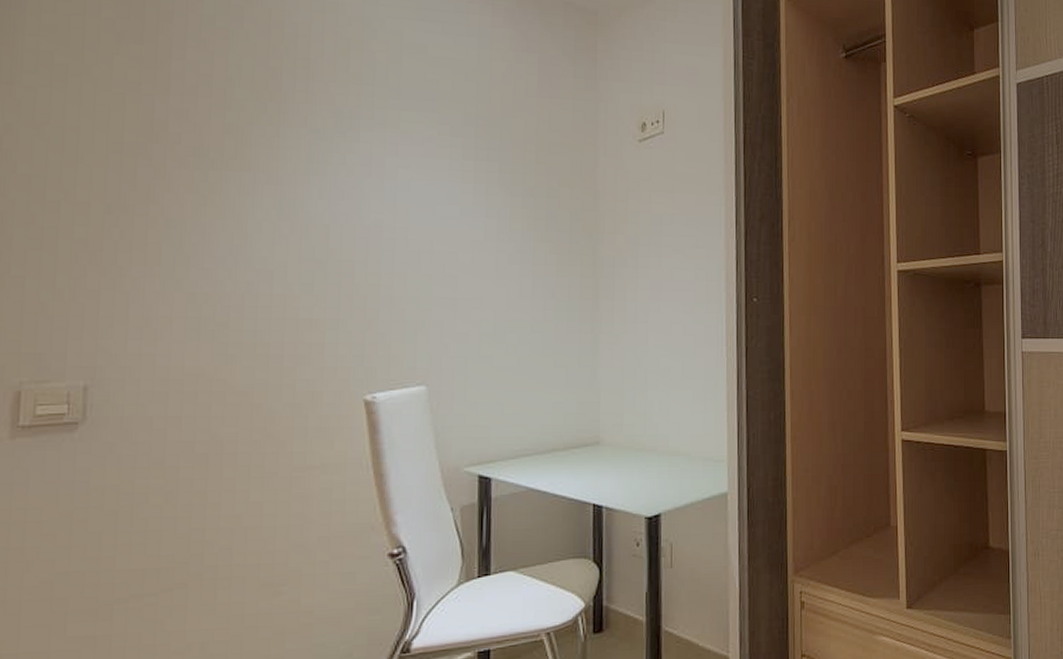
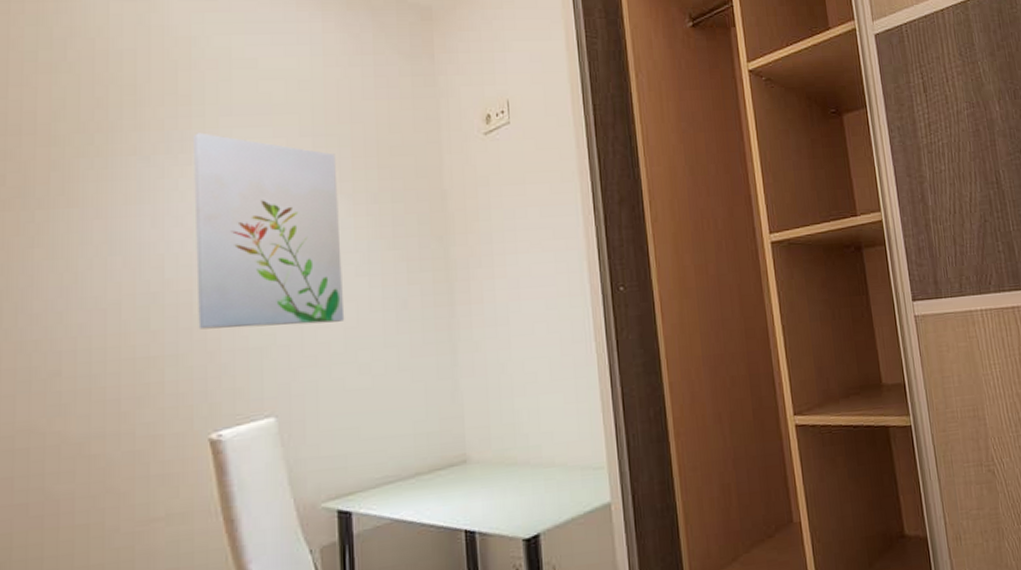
wall art: none [359,111,497,304] -> present [192,132,345,330]

